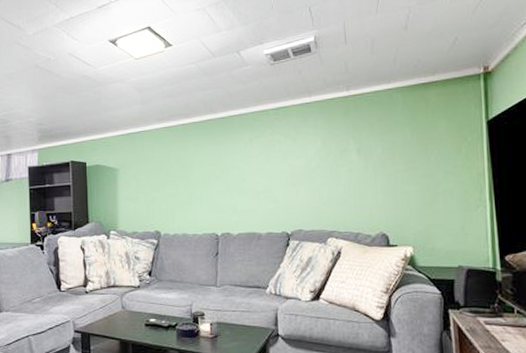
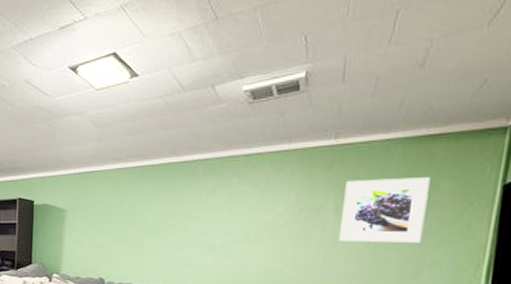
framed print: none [362,117,433,179] -> present [338,176,430,243]

